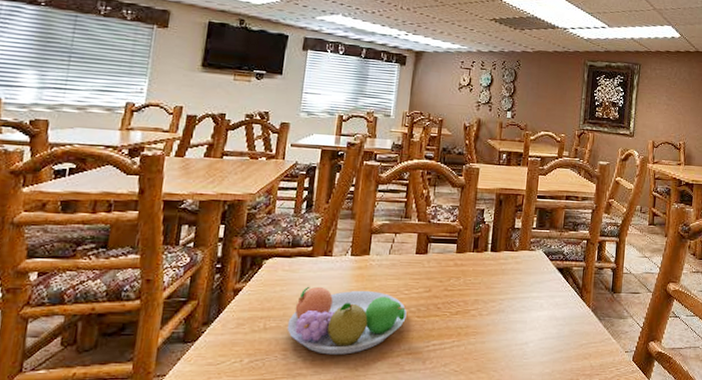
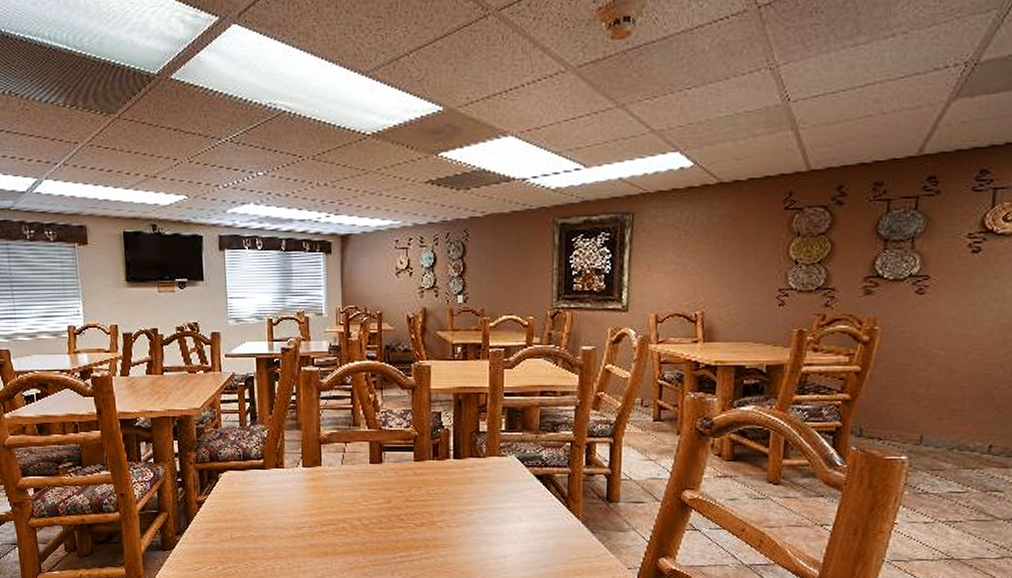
fruit bowl: present [287,286,407,355] -> none [251,498,368,564]

